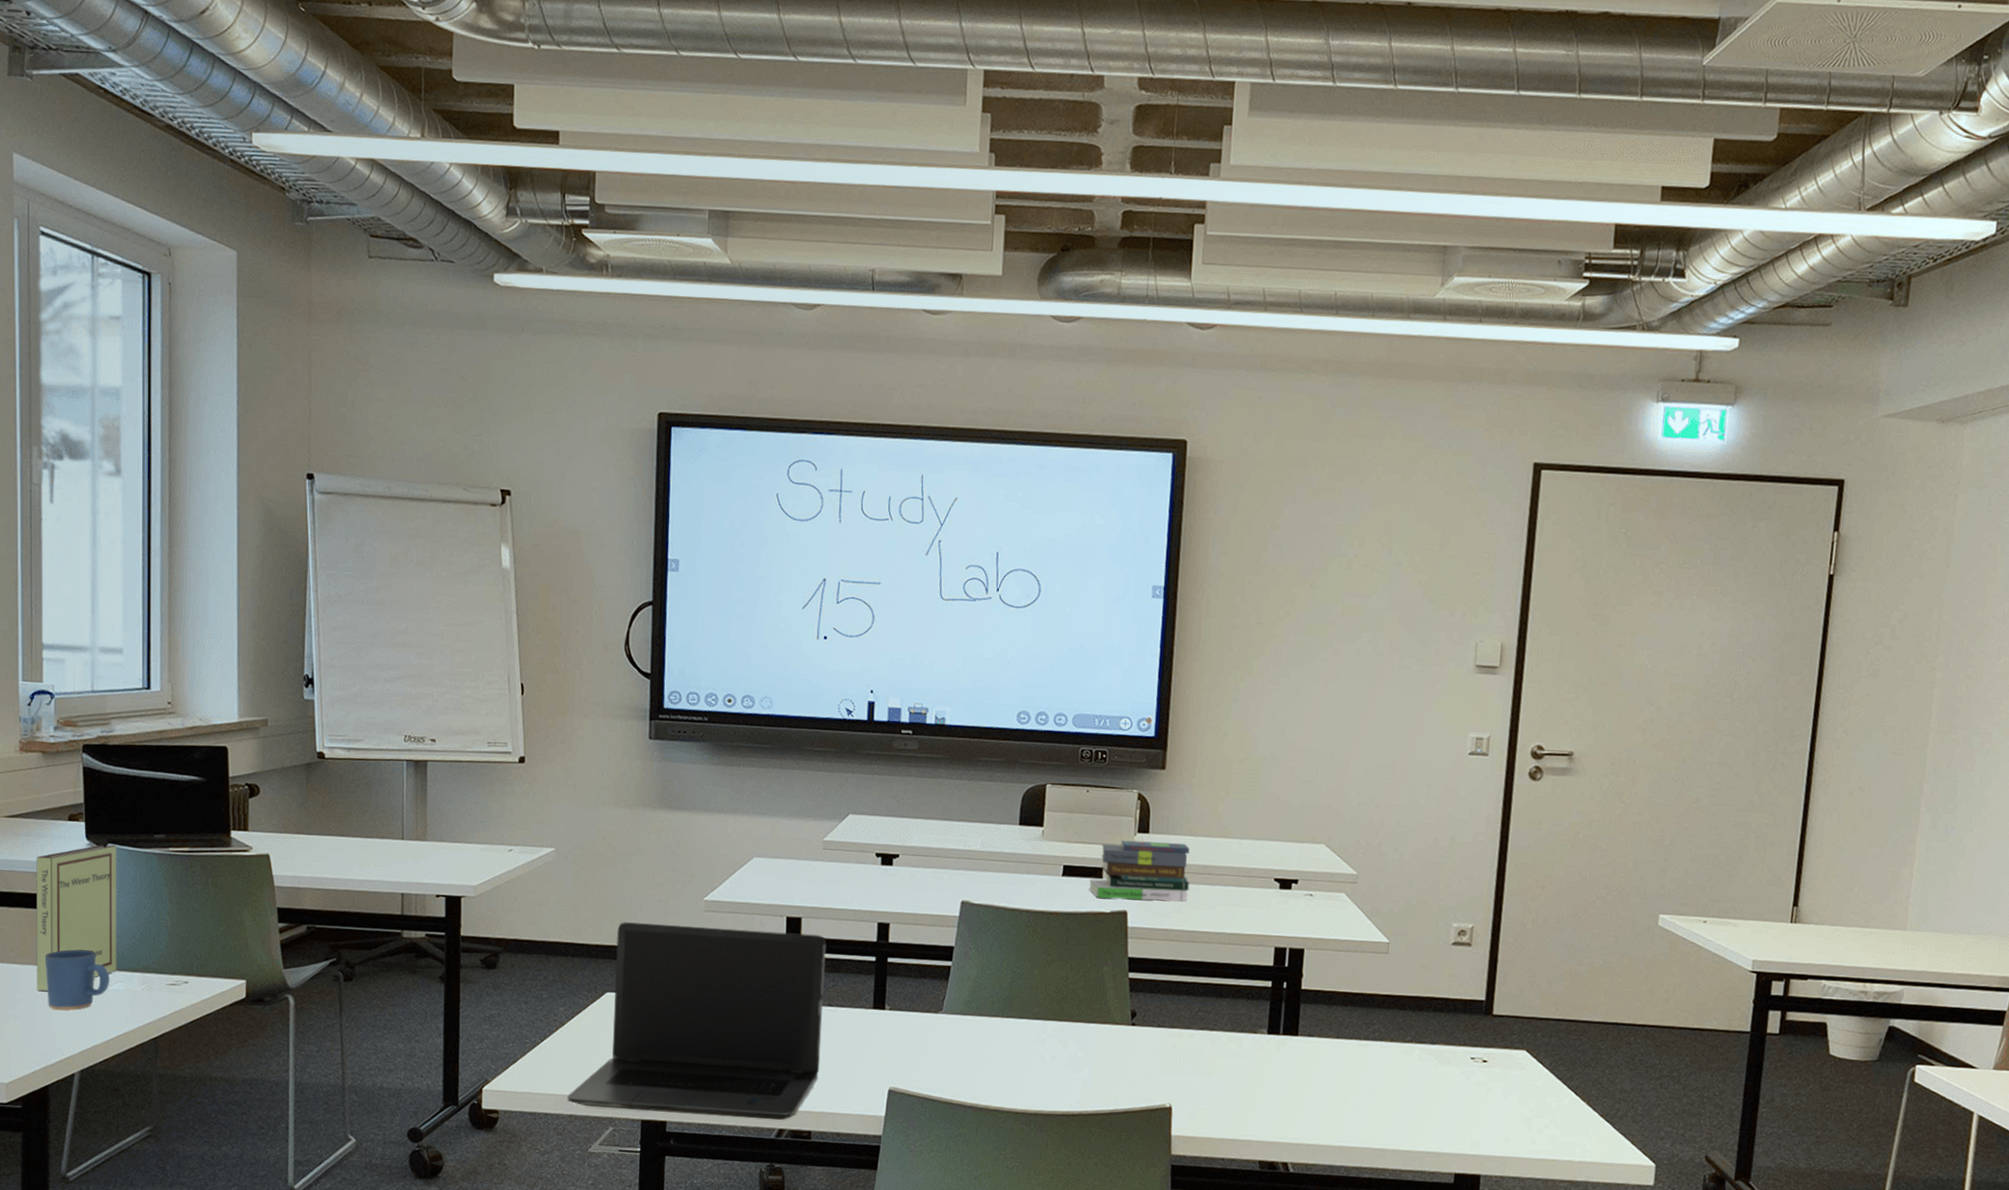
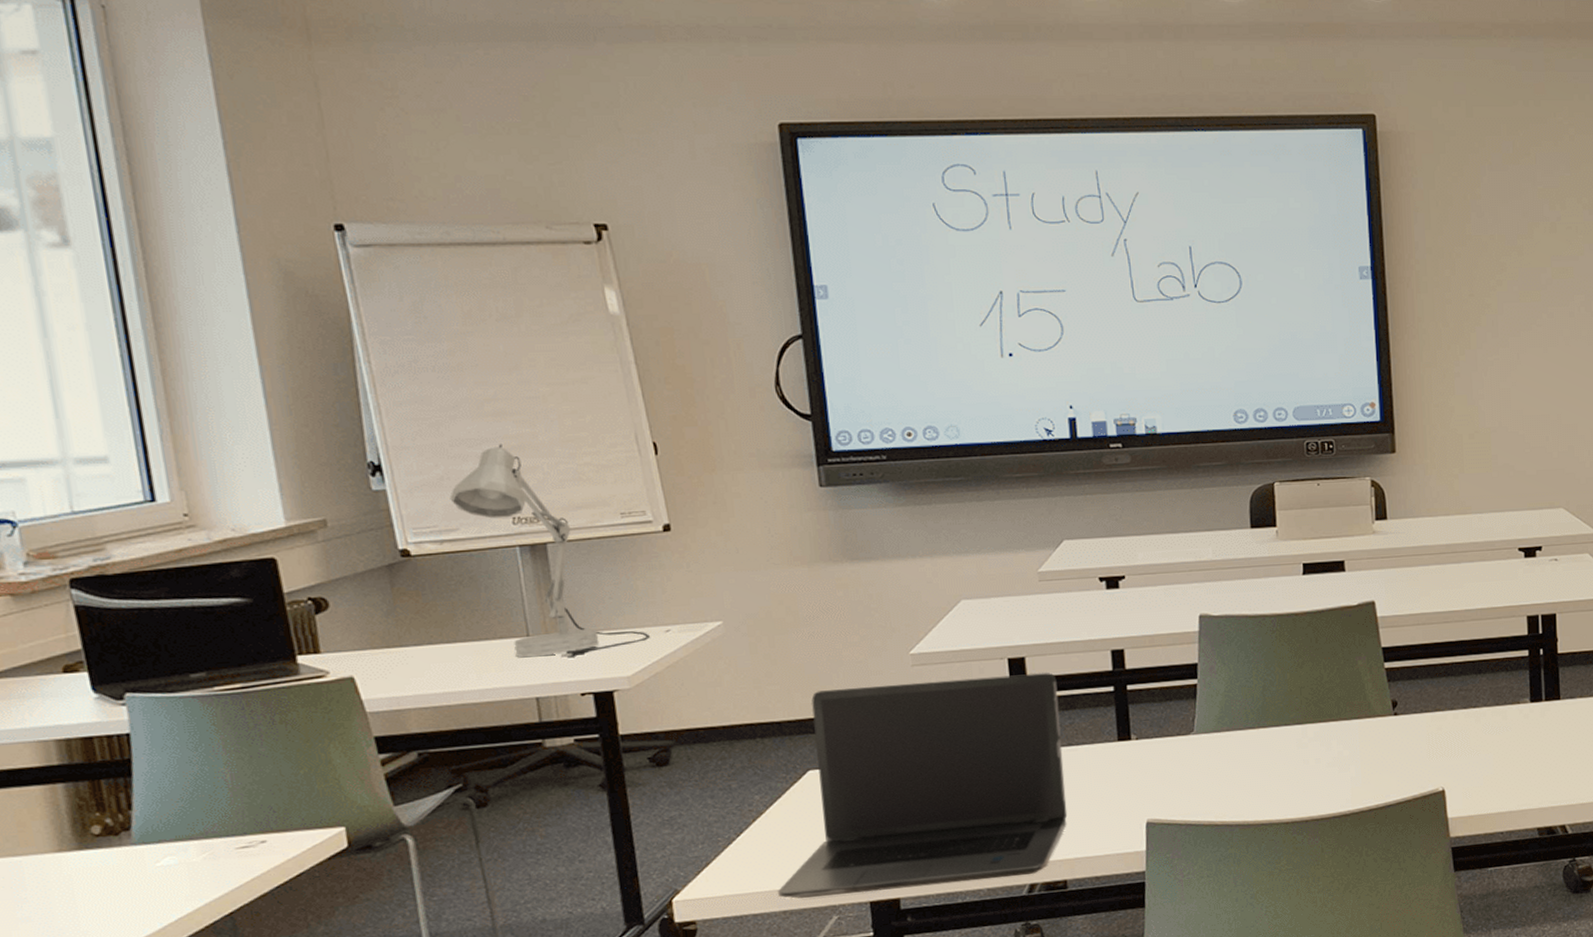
book: present [36,845,117,992] -> none [24,693,164,885]
mug: present [44,949,109,1010] -> none [56,824,155,902]
desk lamp: none [360,671,497,864] -> present [450,444,651,659]
books: present [1089,840,1190,902] -> none [1332,525,1435,593]

